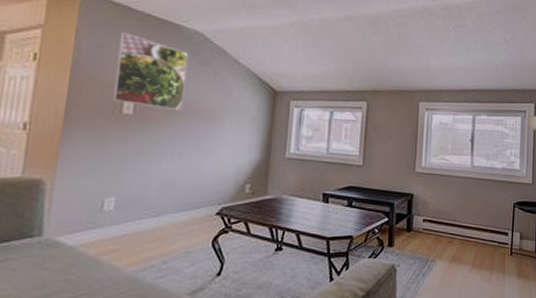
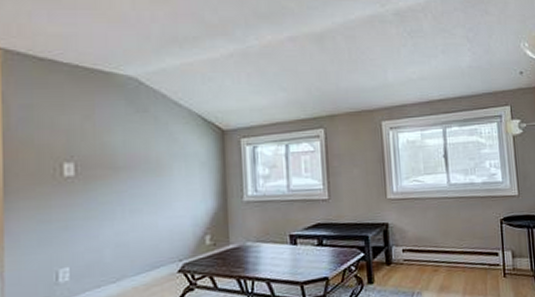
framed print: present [112,31,189,110] -> none [49,88,127,166]

